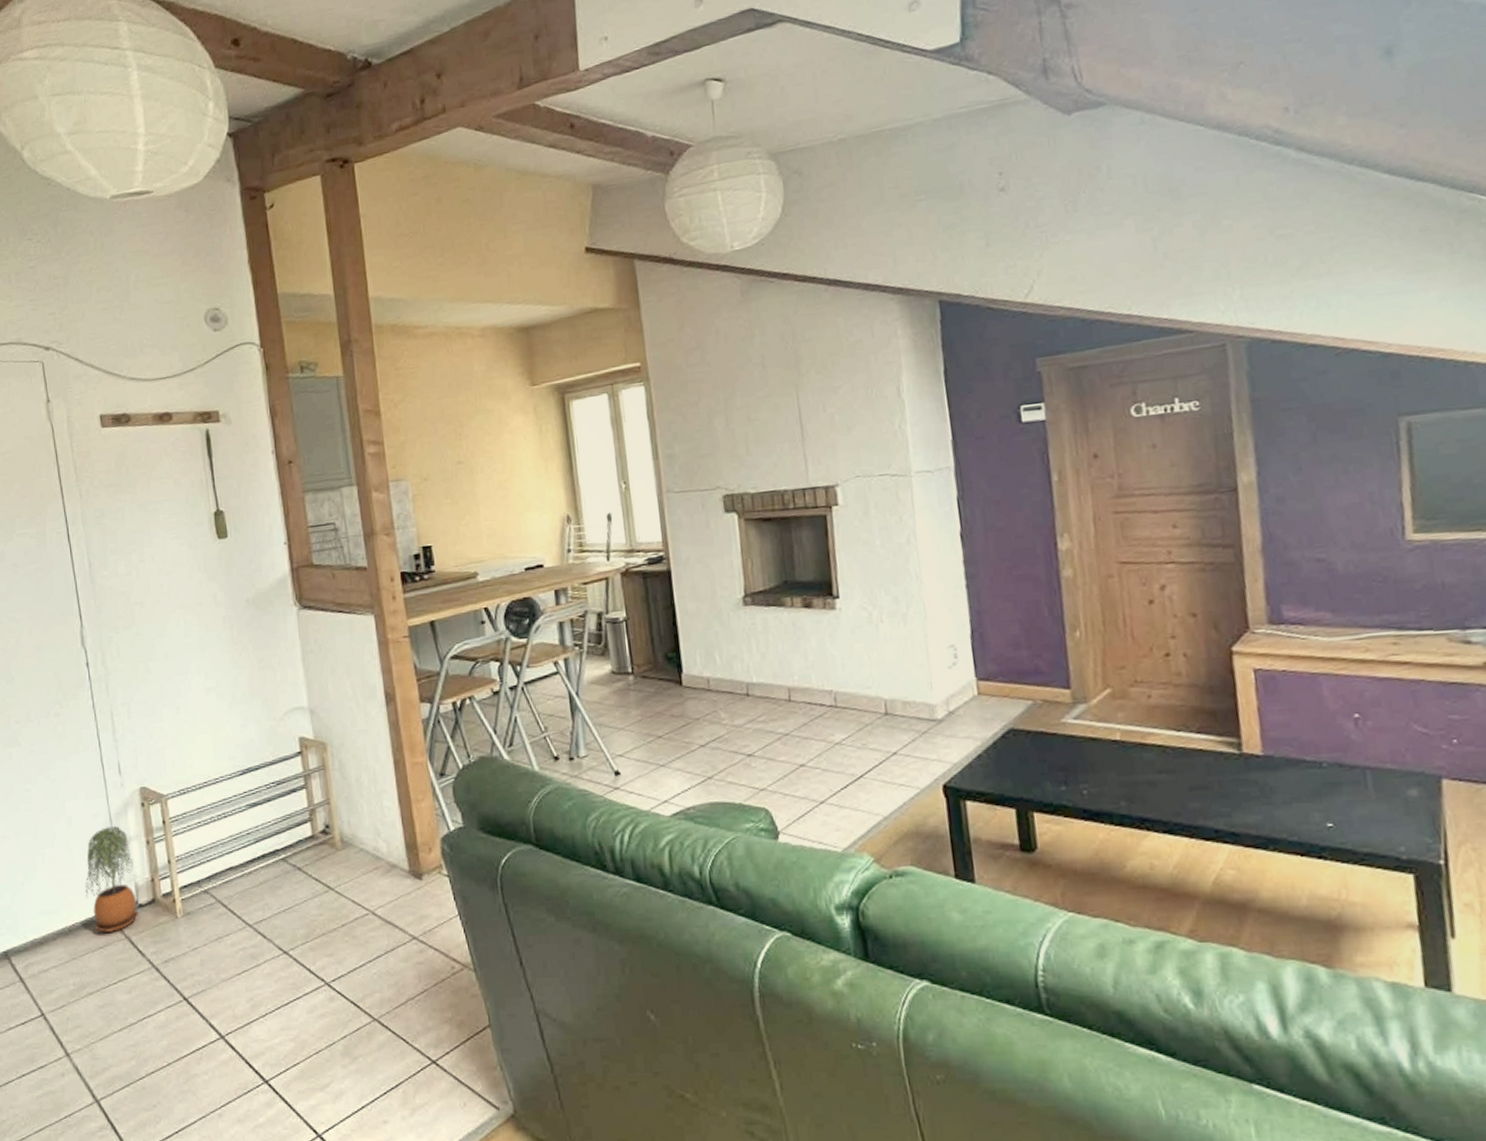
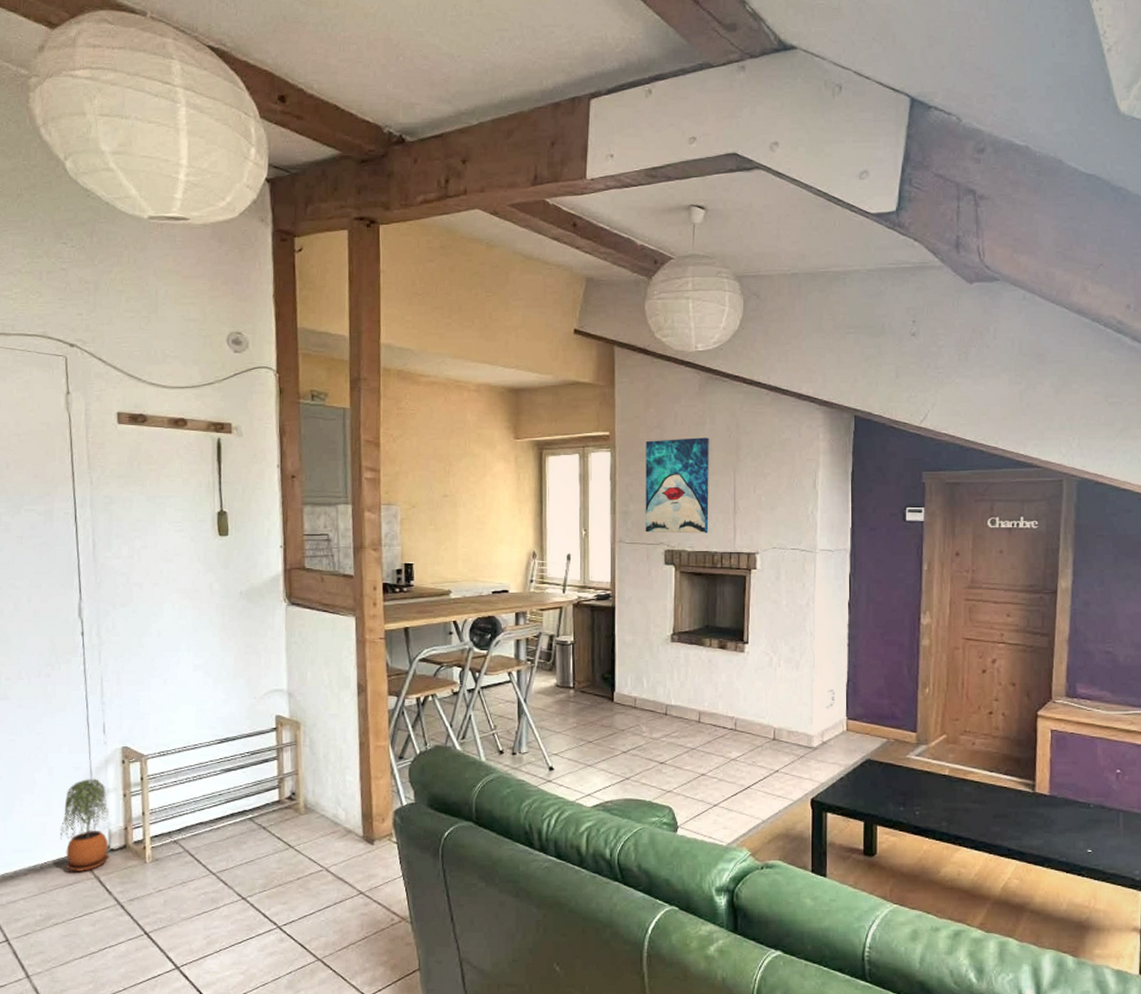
wall art: none [684,352,774,477] -> present [645,437,709,534]

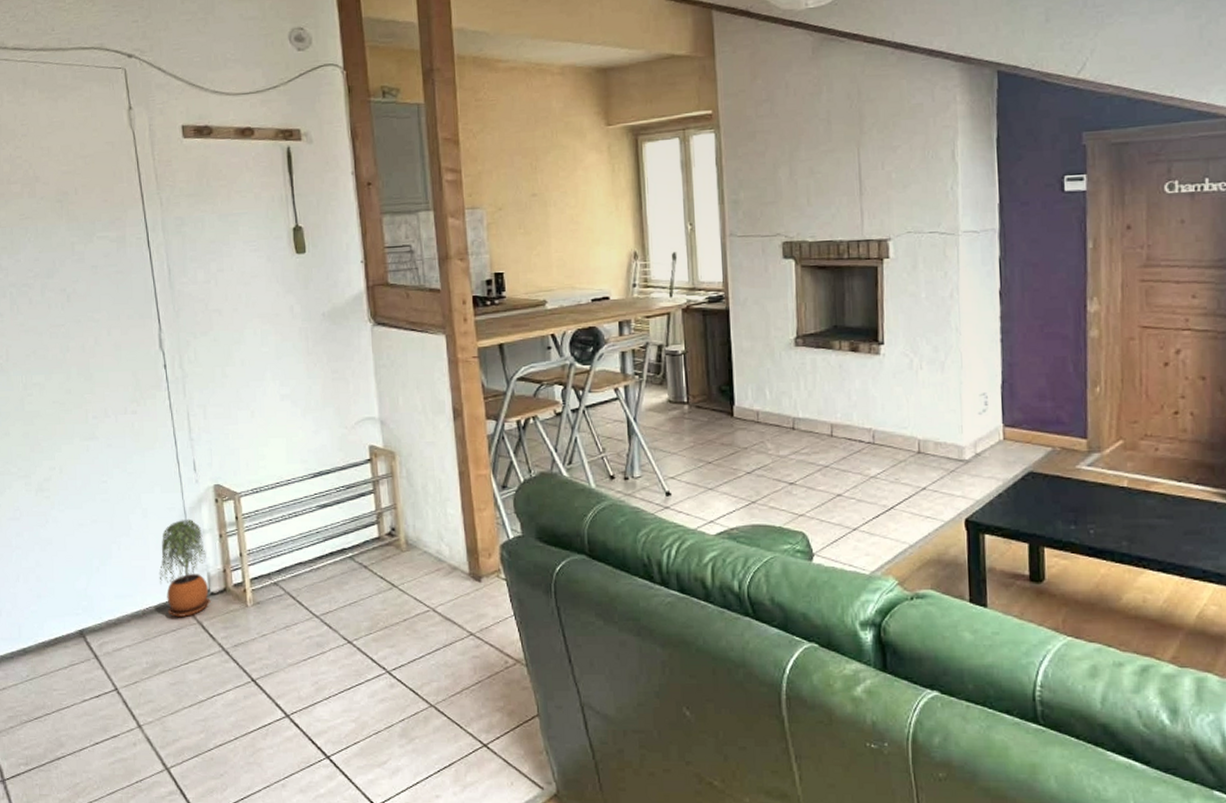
wall art: present [645,437,709,534] -> none [754,108,832,223]

